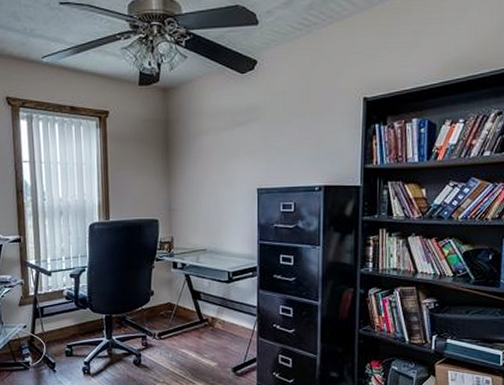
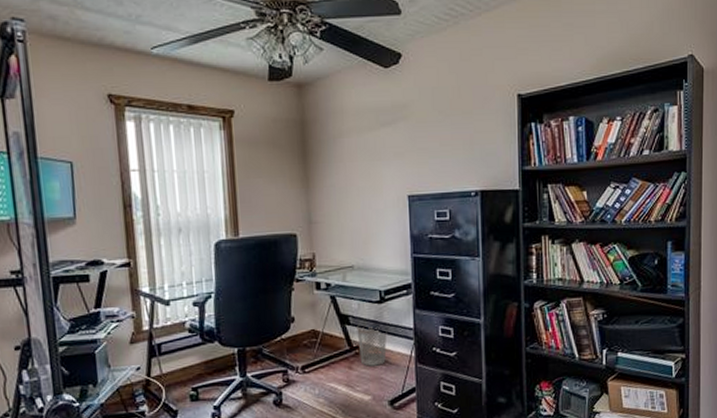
wastebasket: none [207,301,233,337] -> present [357,325,387,366]

